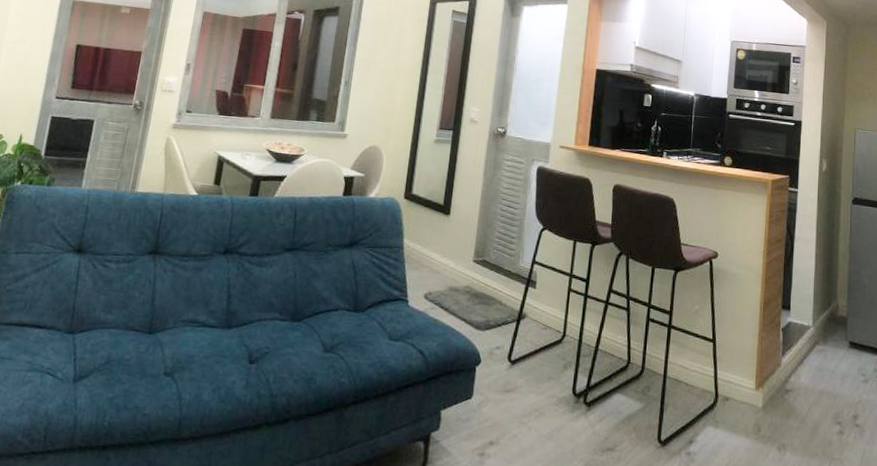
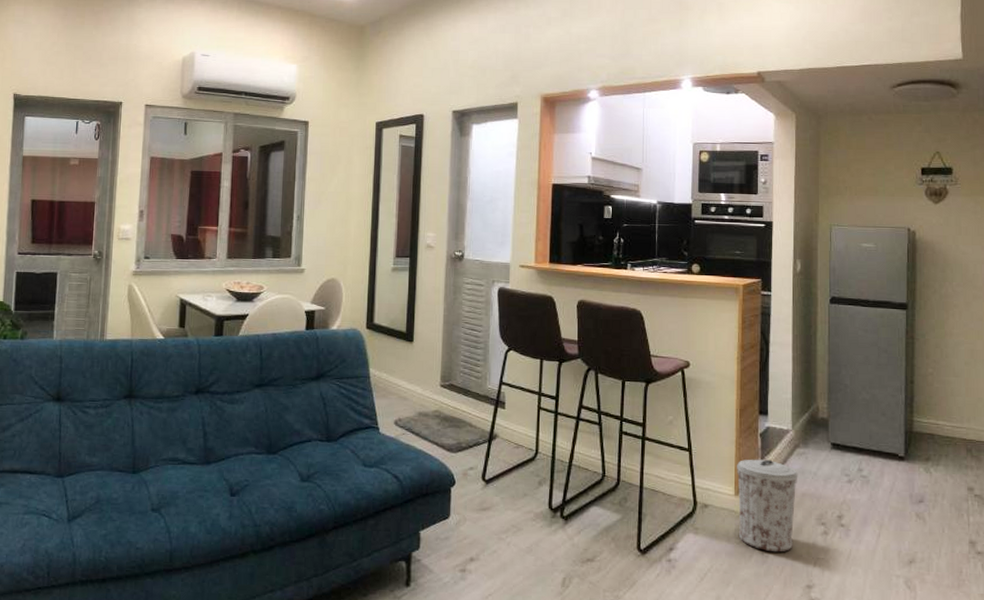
trash can: none [757,353,817,451] -> present [737,459,798,553]

